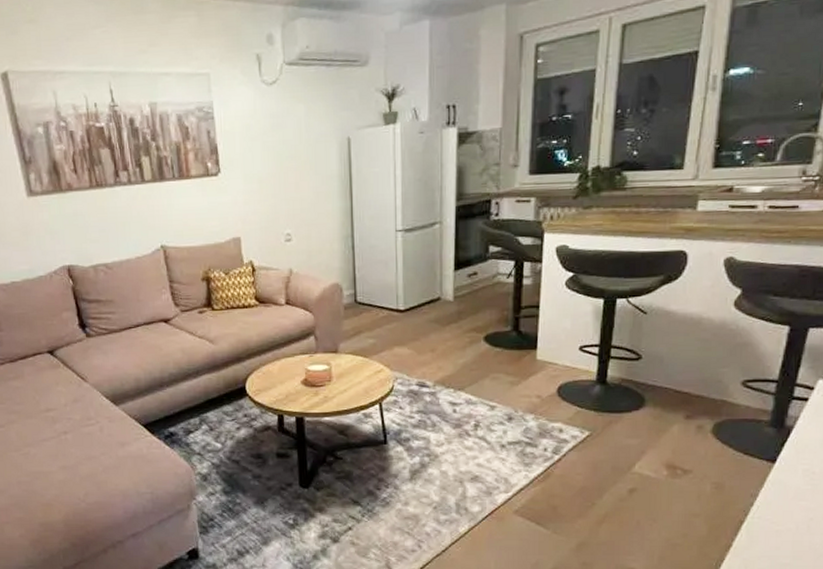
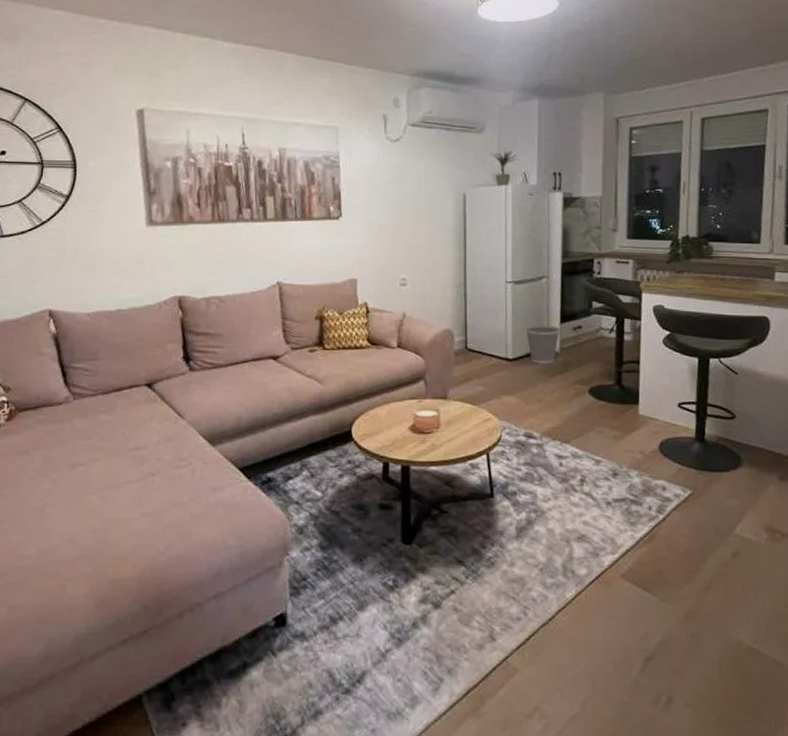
wastebasket: none [417,273,454,314] -> present [526,325,561,364]

